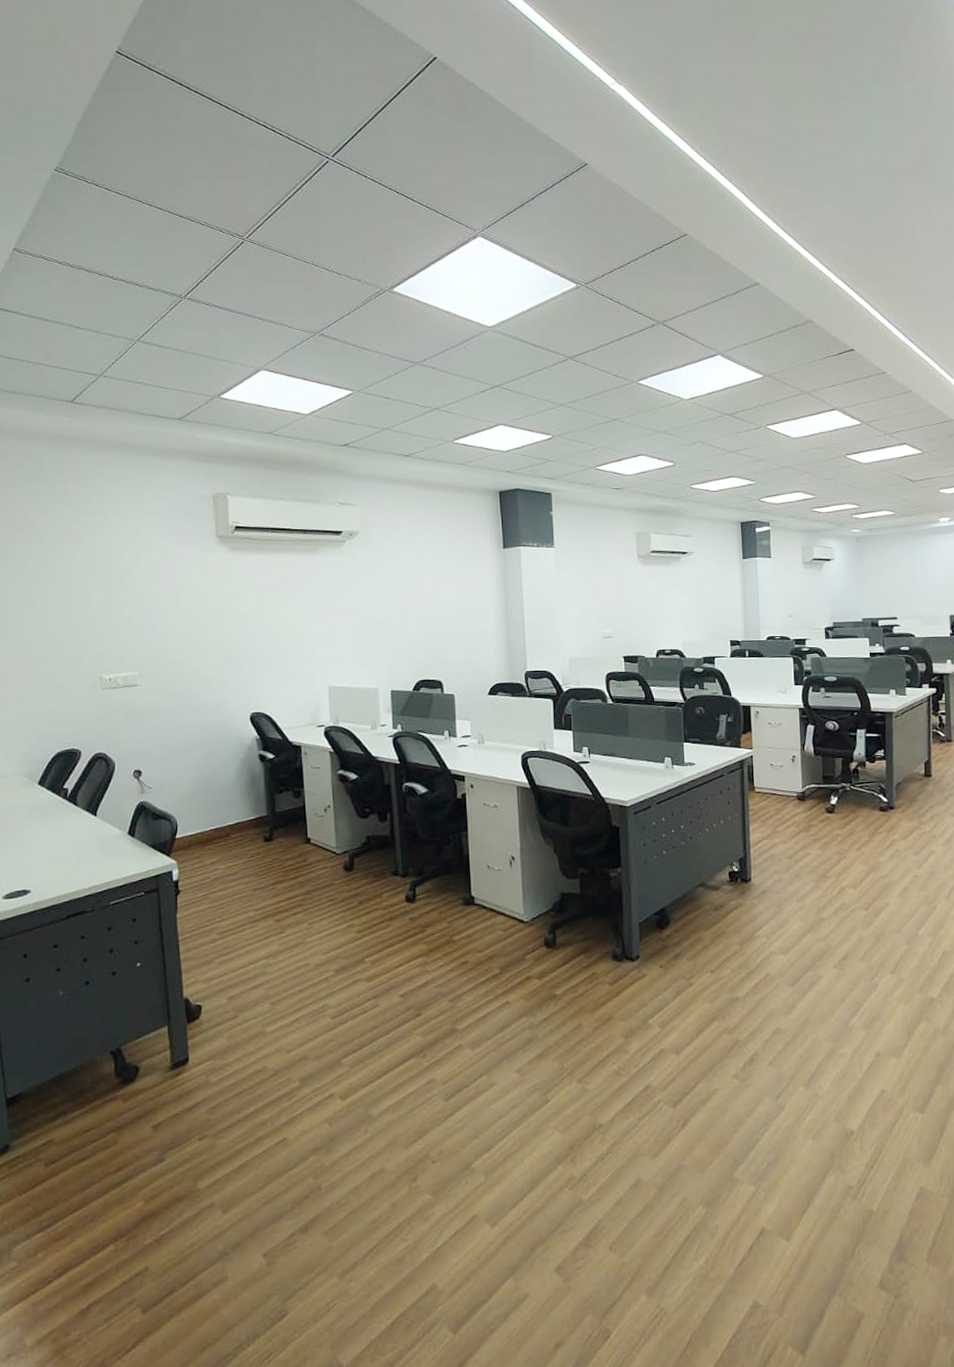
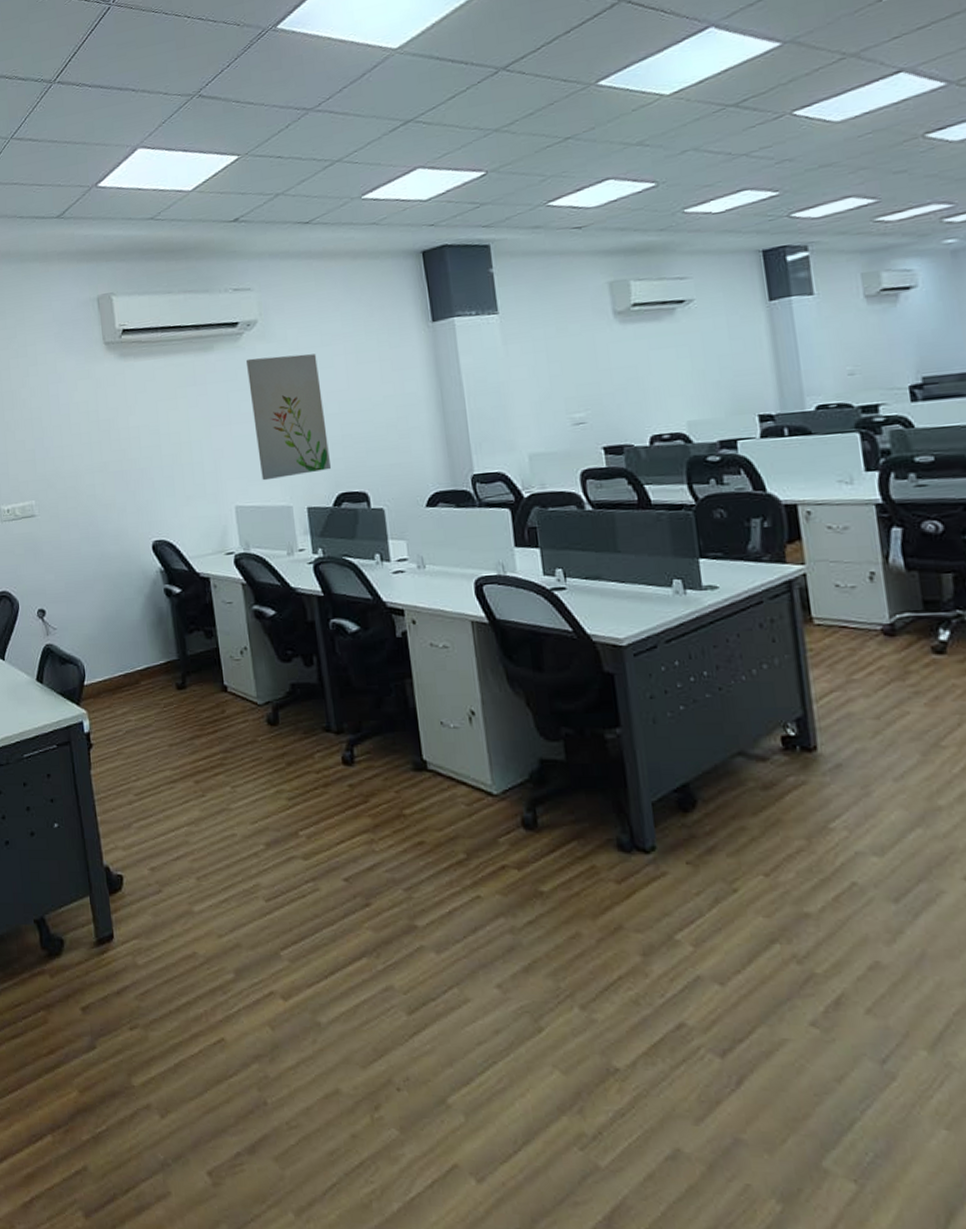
wall art: none [347,563,414,666] -> present [246,353,332,481]

